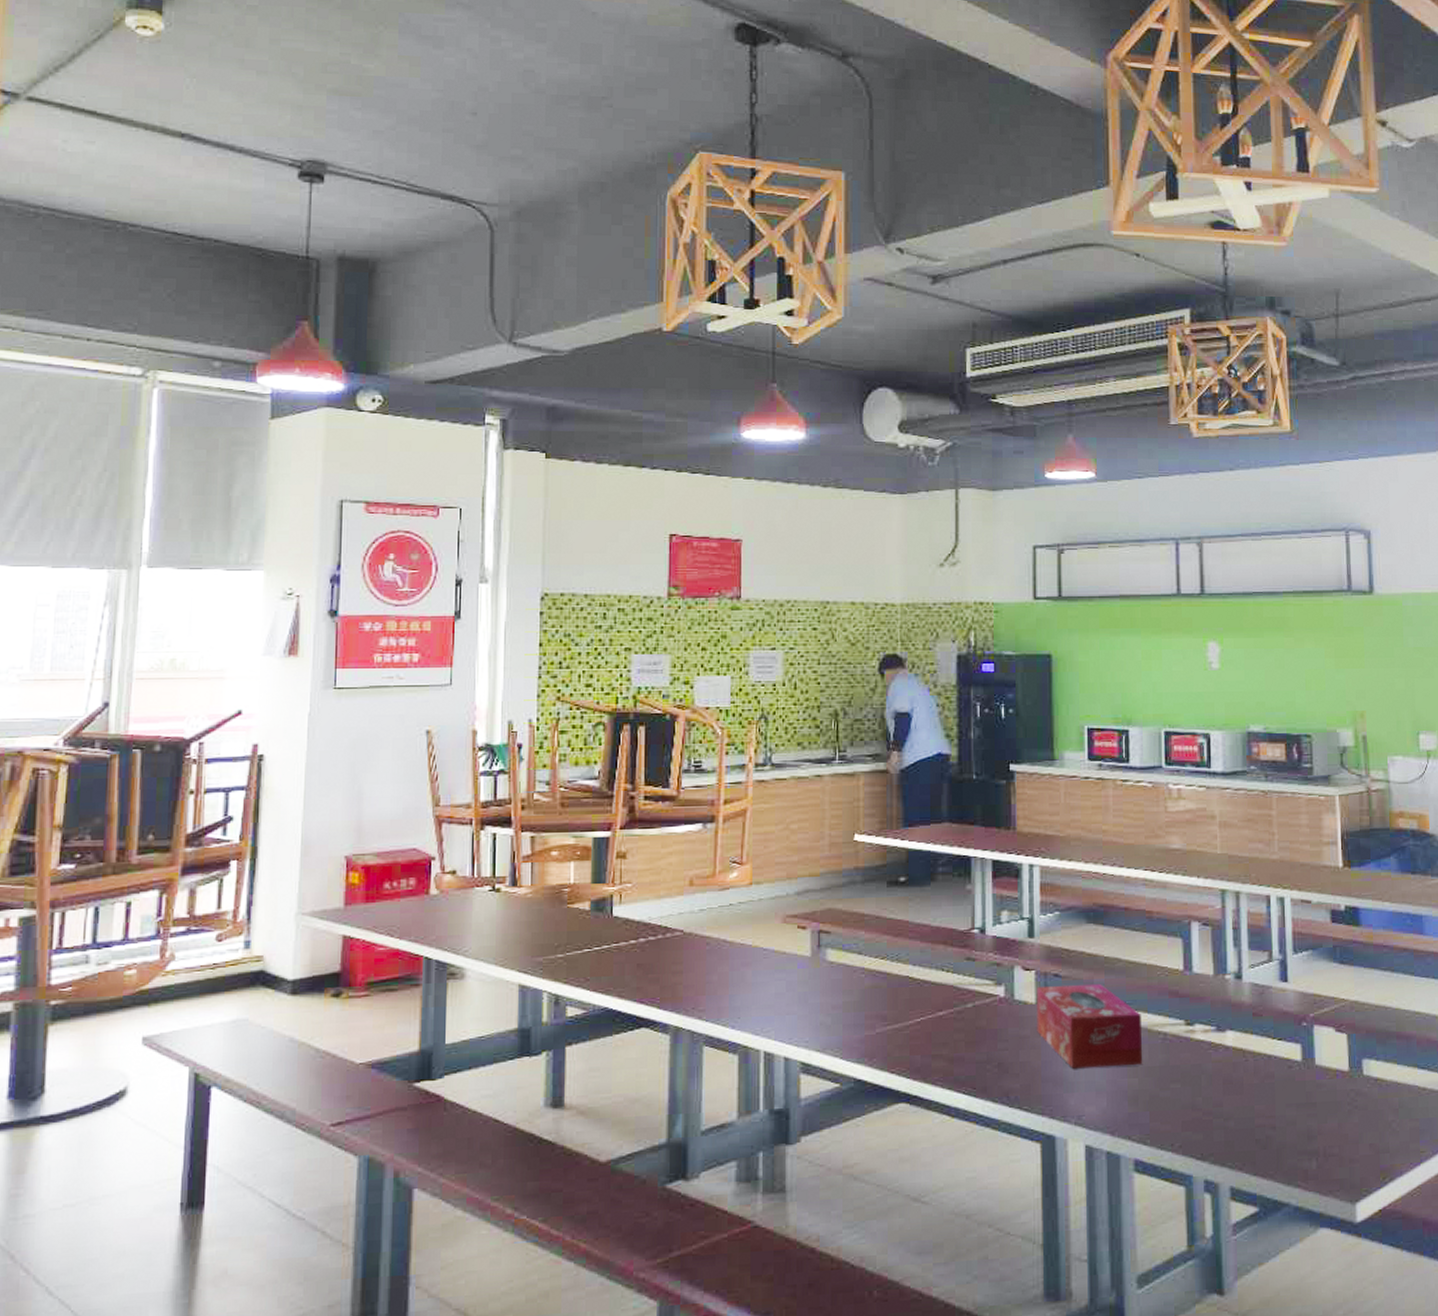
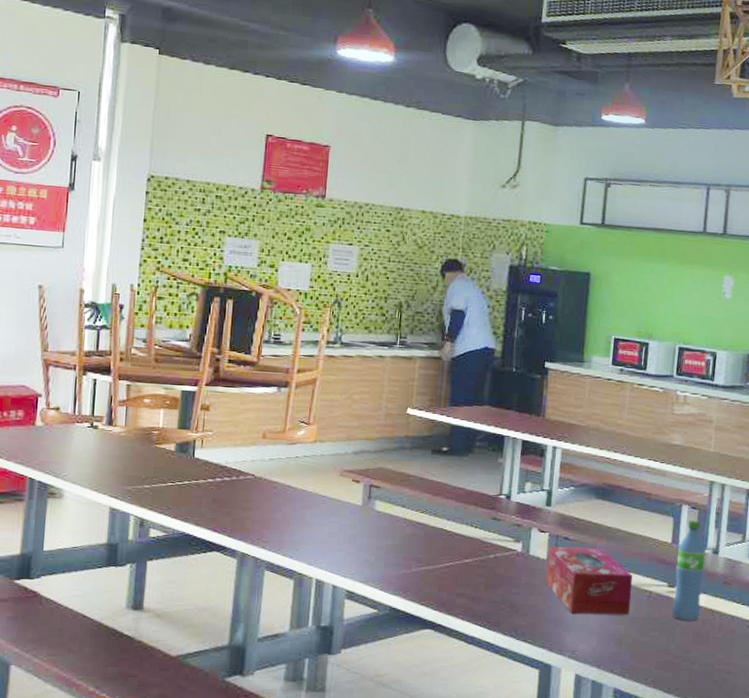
water bottle: none [1192,939,1229,1067] -> present [671,519,705,622]

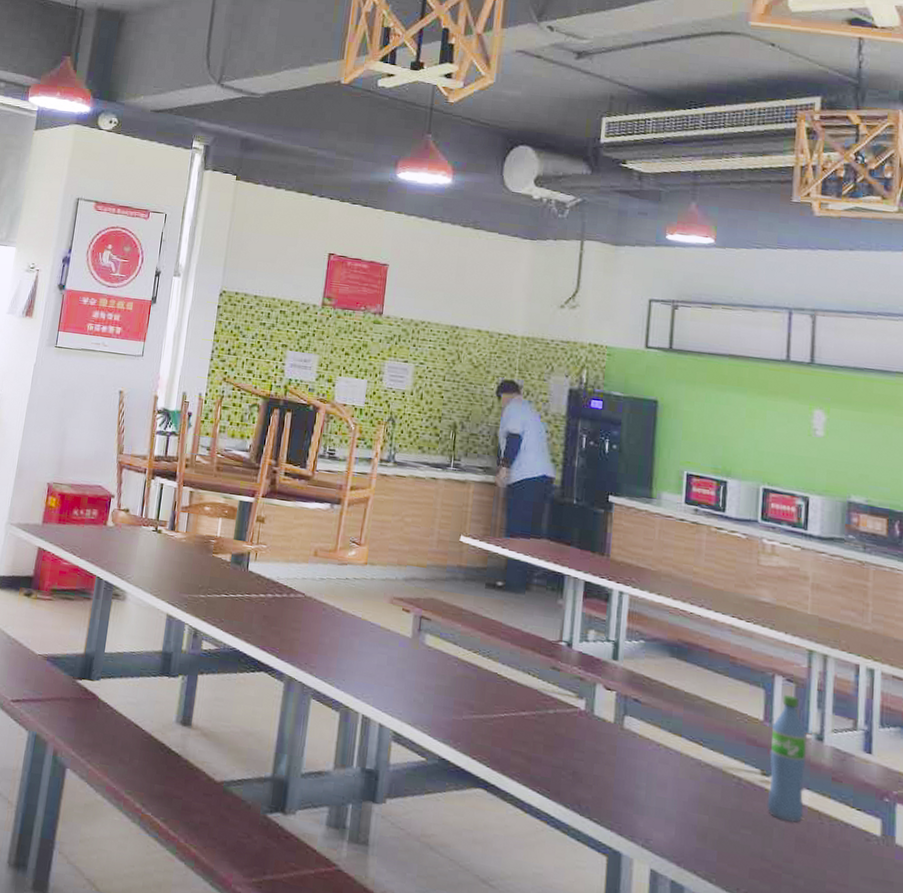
tissue box: present [545,546,633,615] -> none [613,708,717,803]

